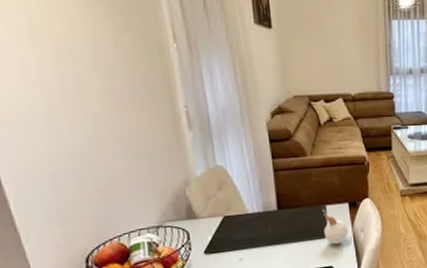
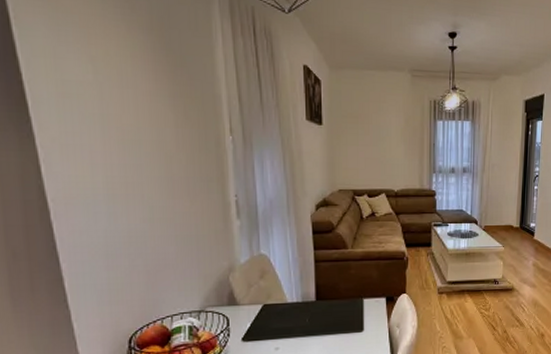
candle: present [323,210,349,245] -> none [360,303,385,339]

